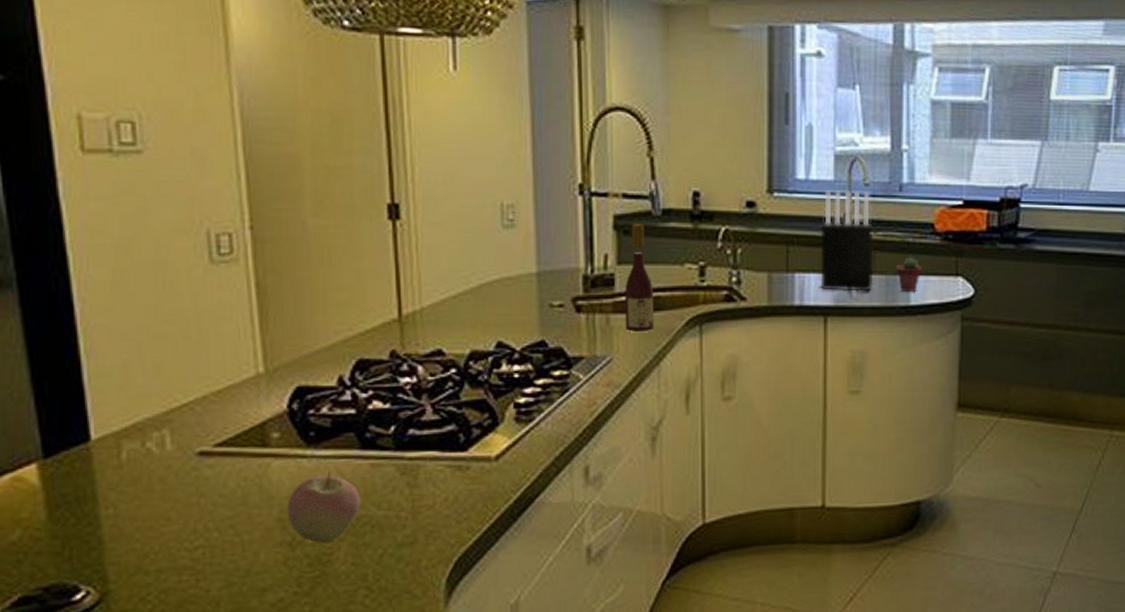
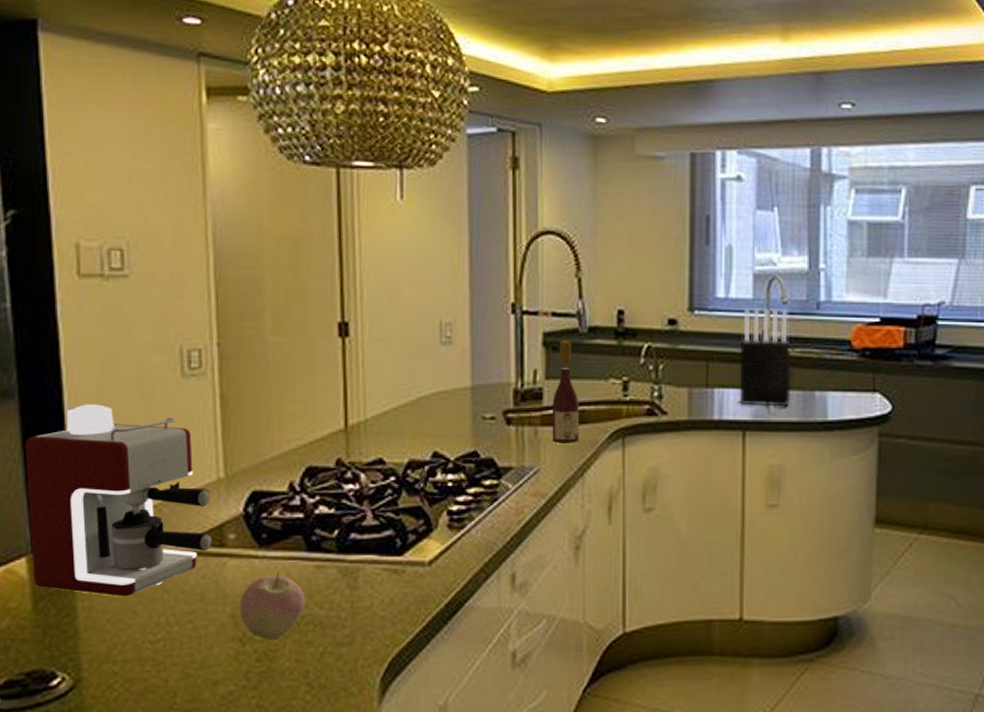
coffee maker: none [28,294,254,503] -> present [25,404,213,597]
potted succulent: present [895,257,922,293] -> none [813,373,839,408]

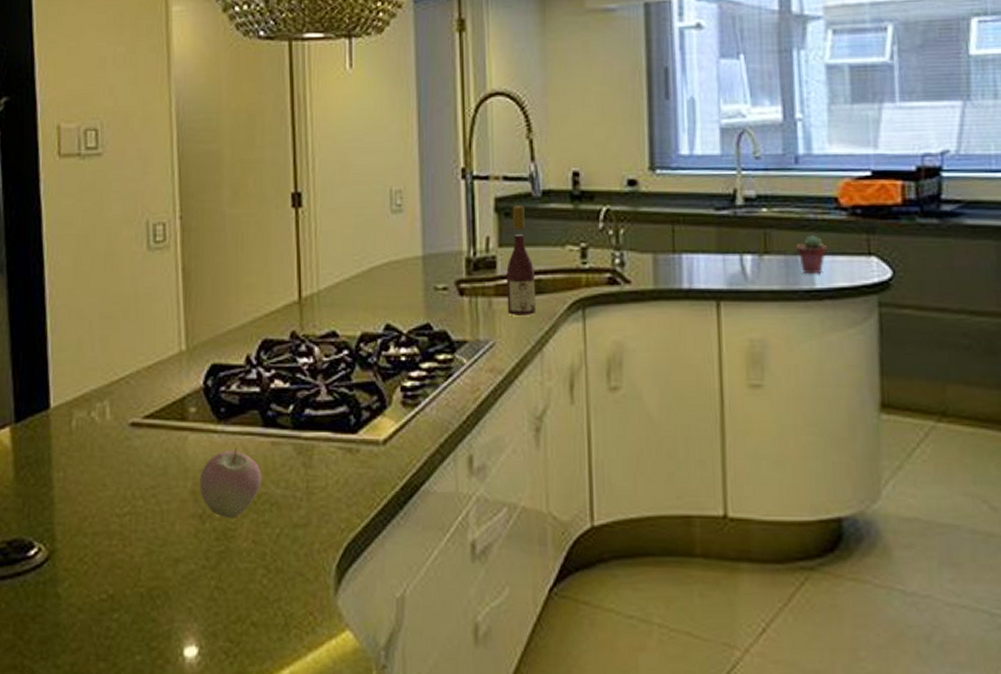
coffee maker: present [25,404,213,597] -> none [11,278,175,469]
knife block: present [739,308,791,407] -> none [709,165,771,274]
potted succulent: none [813,373,839,408] -> present [795,235,827,275]

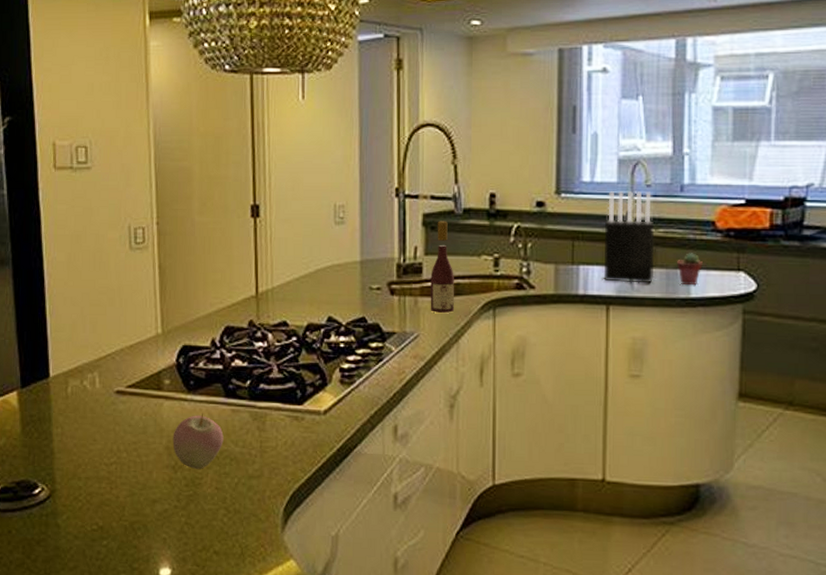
knife block: none [709,165,771,274] -> present [603,191,655,283]

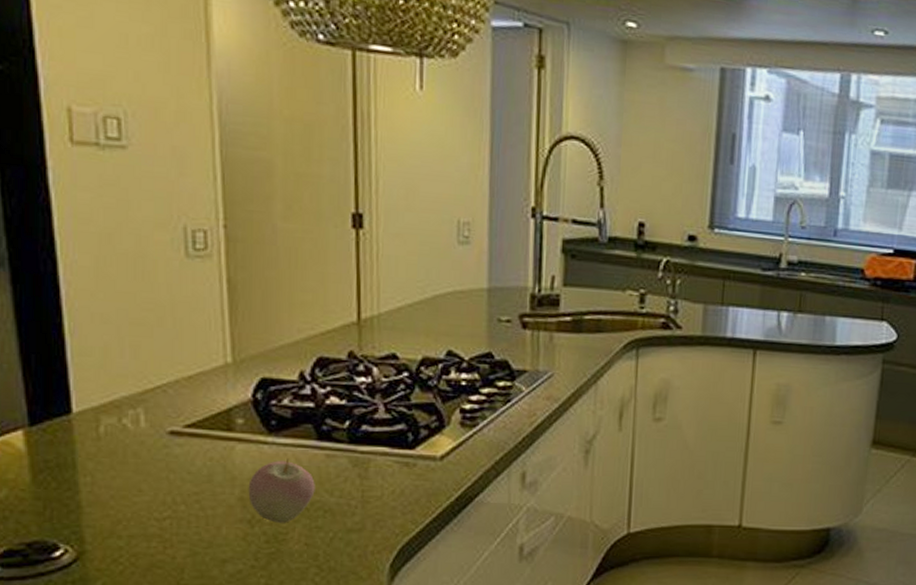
wine bottle: present [430,221,455,313] -> none [567,248,595,351]
knife block: present [603,191,655,283] -> none [752,230,806,328]
potted succulent: present [676,253,703,286] -> none [824,300,849,333]

